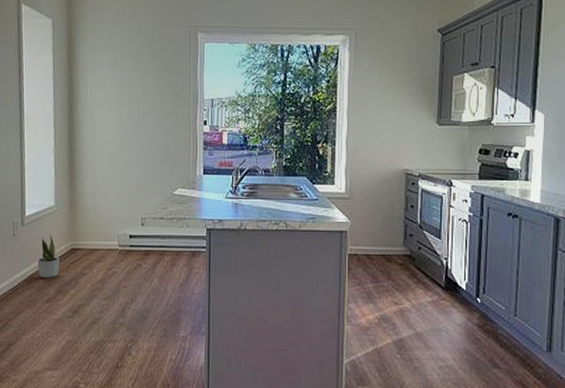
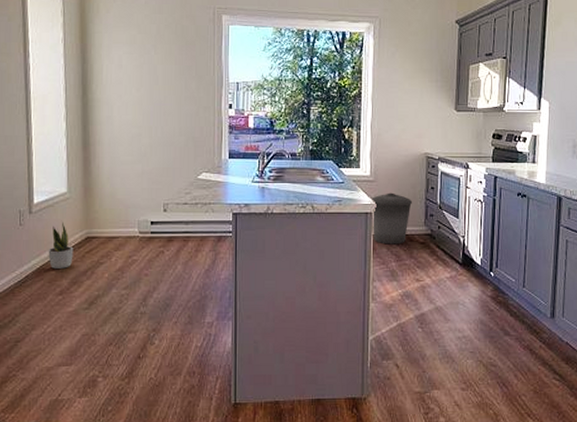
trash can: none [347,210,391,265] -> present [371,192,413,245]

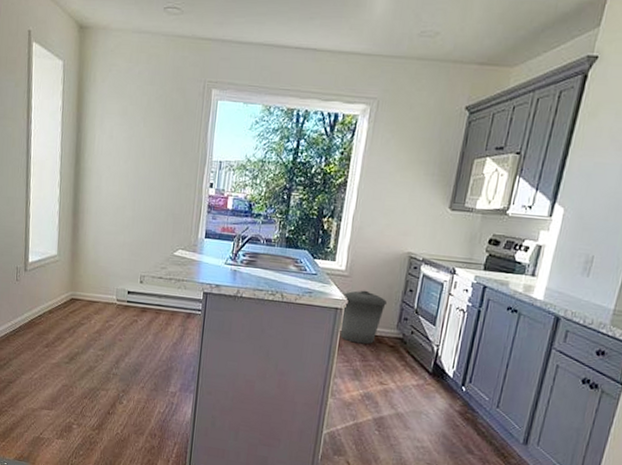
potted plant: present [48,221,74,269] -> none [38,281,60,325]

